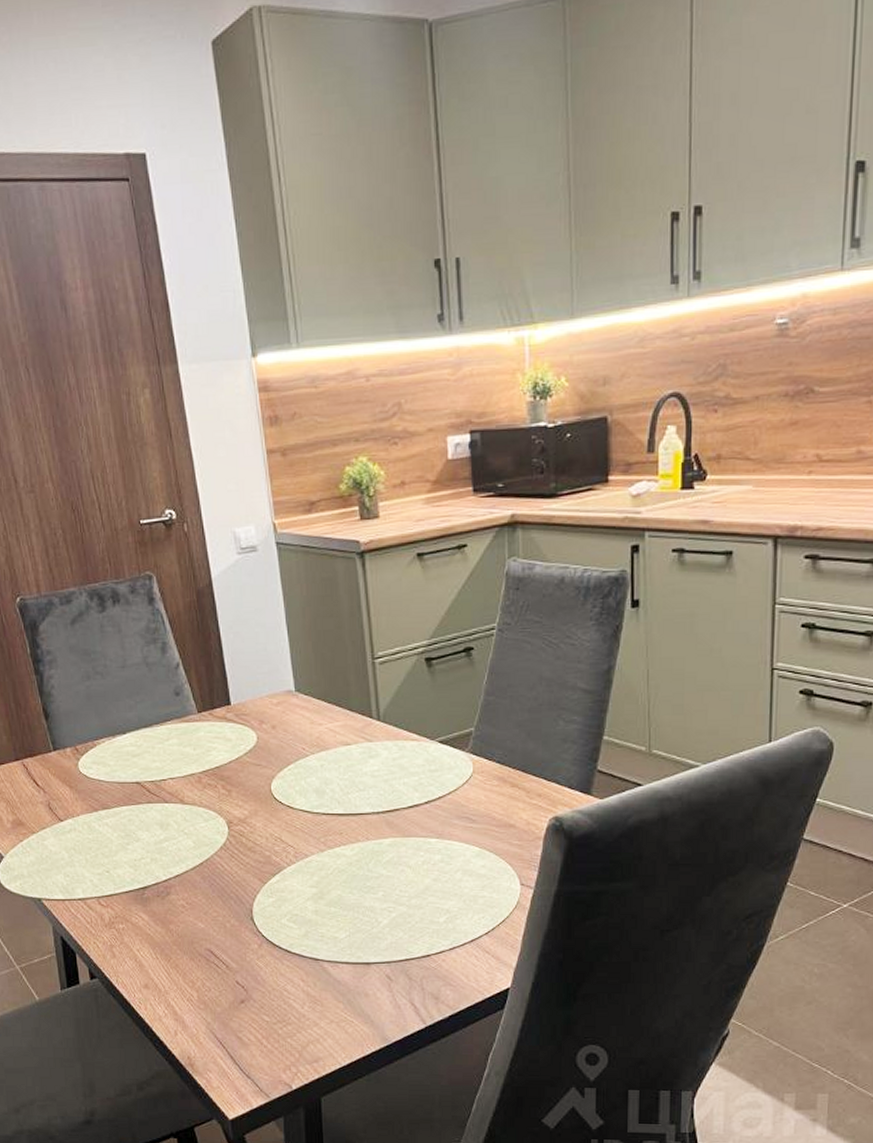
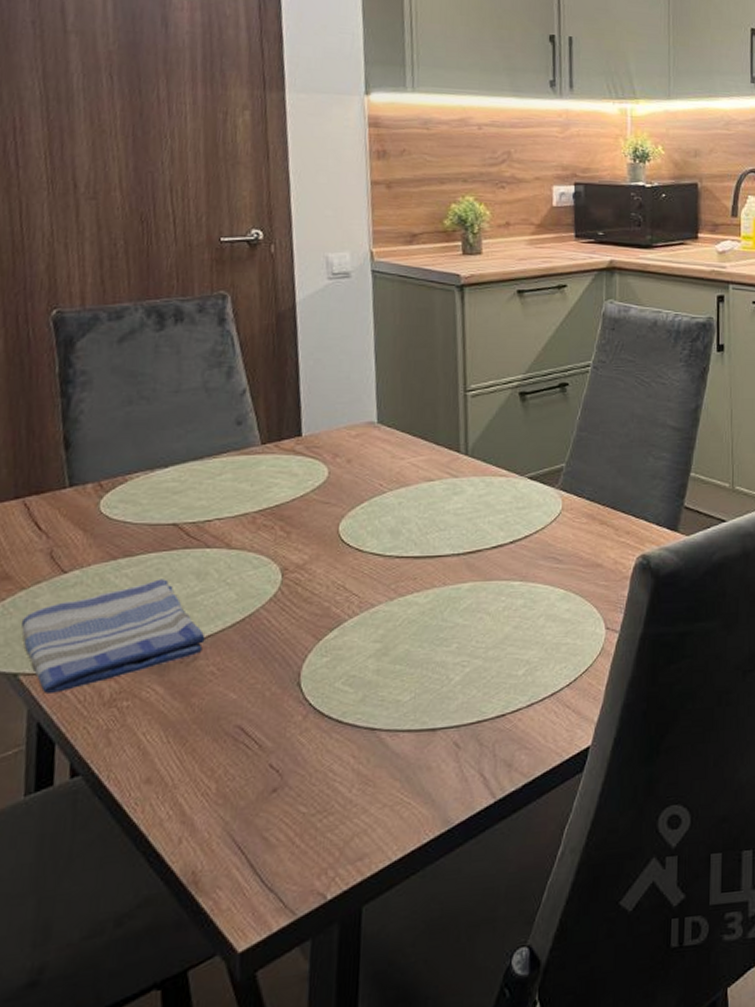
dish towel: none [36,828,174,915] -> present [20,579,205,693]

